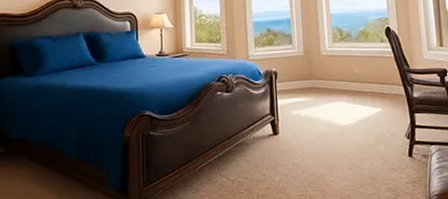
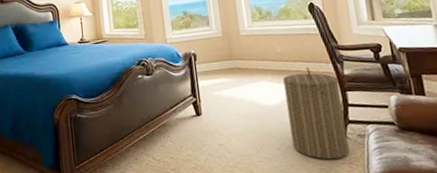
laundry hamper: none [358,89,414,179] -> present [283,67,350,160]

